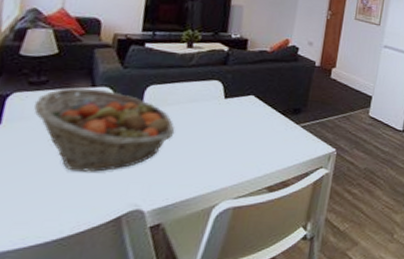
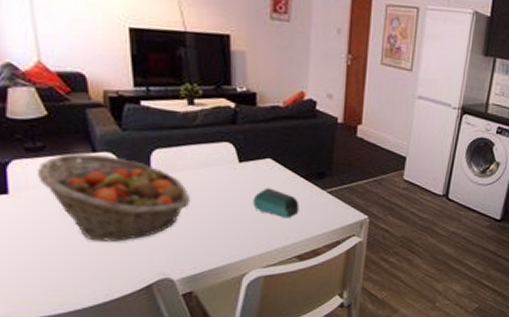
speaker: none [232,122,275,151] -> present [253,188,299,219]

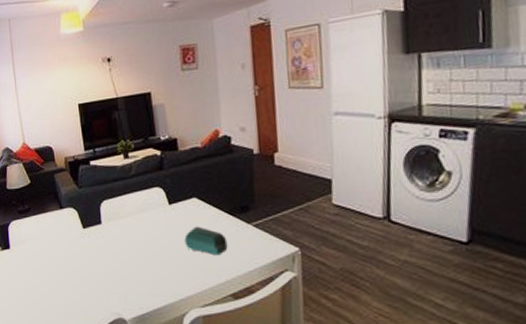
fruit basket: present [38,153,191,242] -> none [27,210,133,285]

